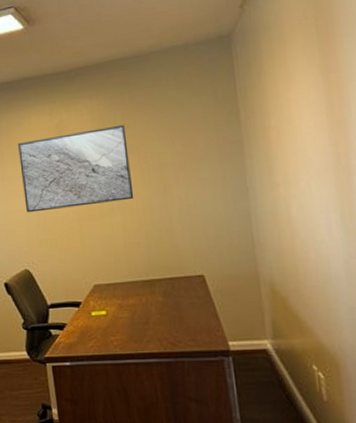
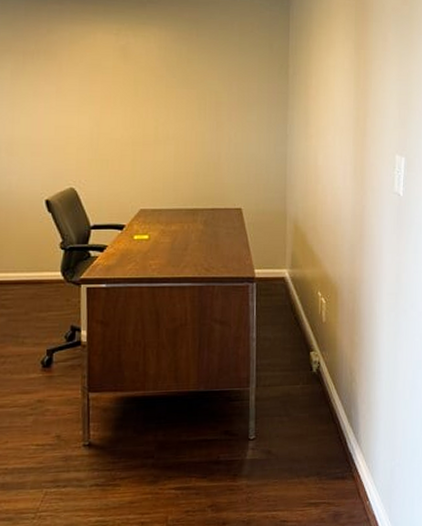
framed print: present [18,124,134,213] -> none [78,57,189,132]

